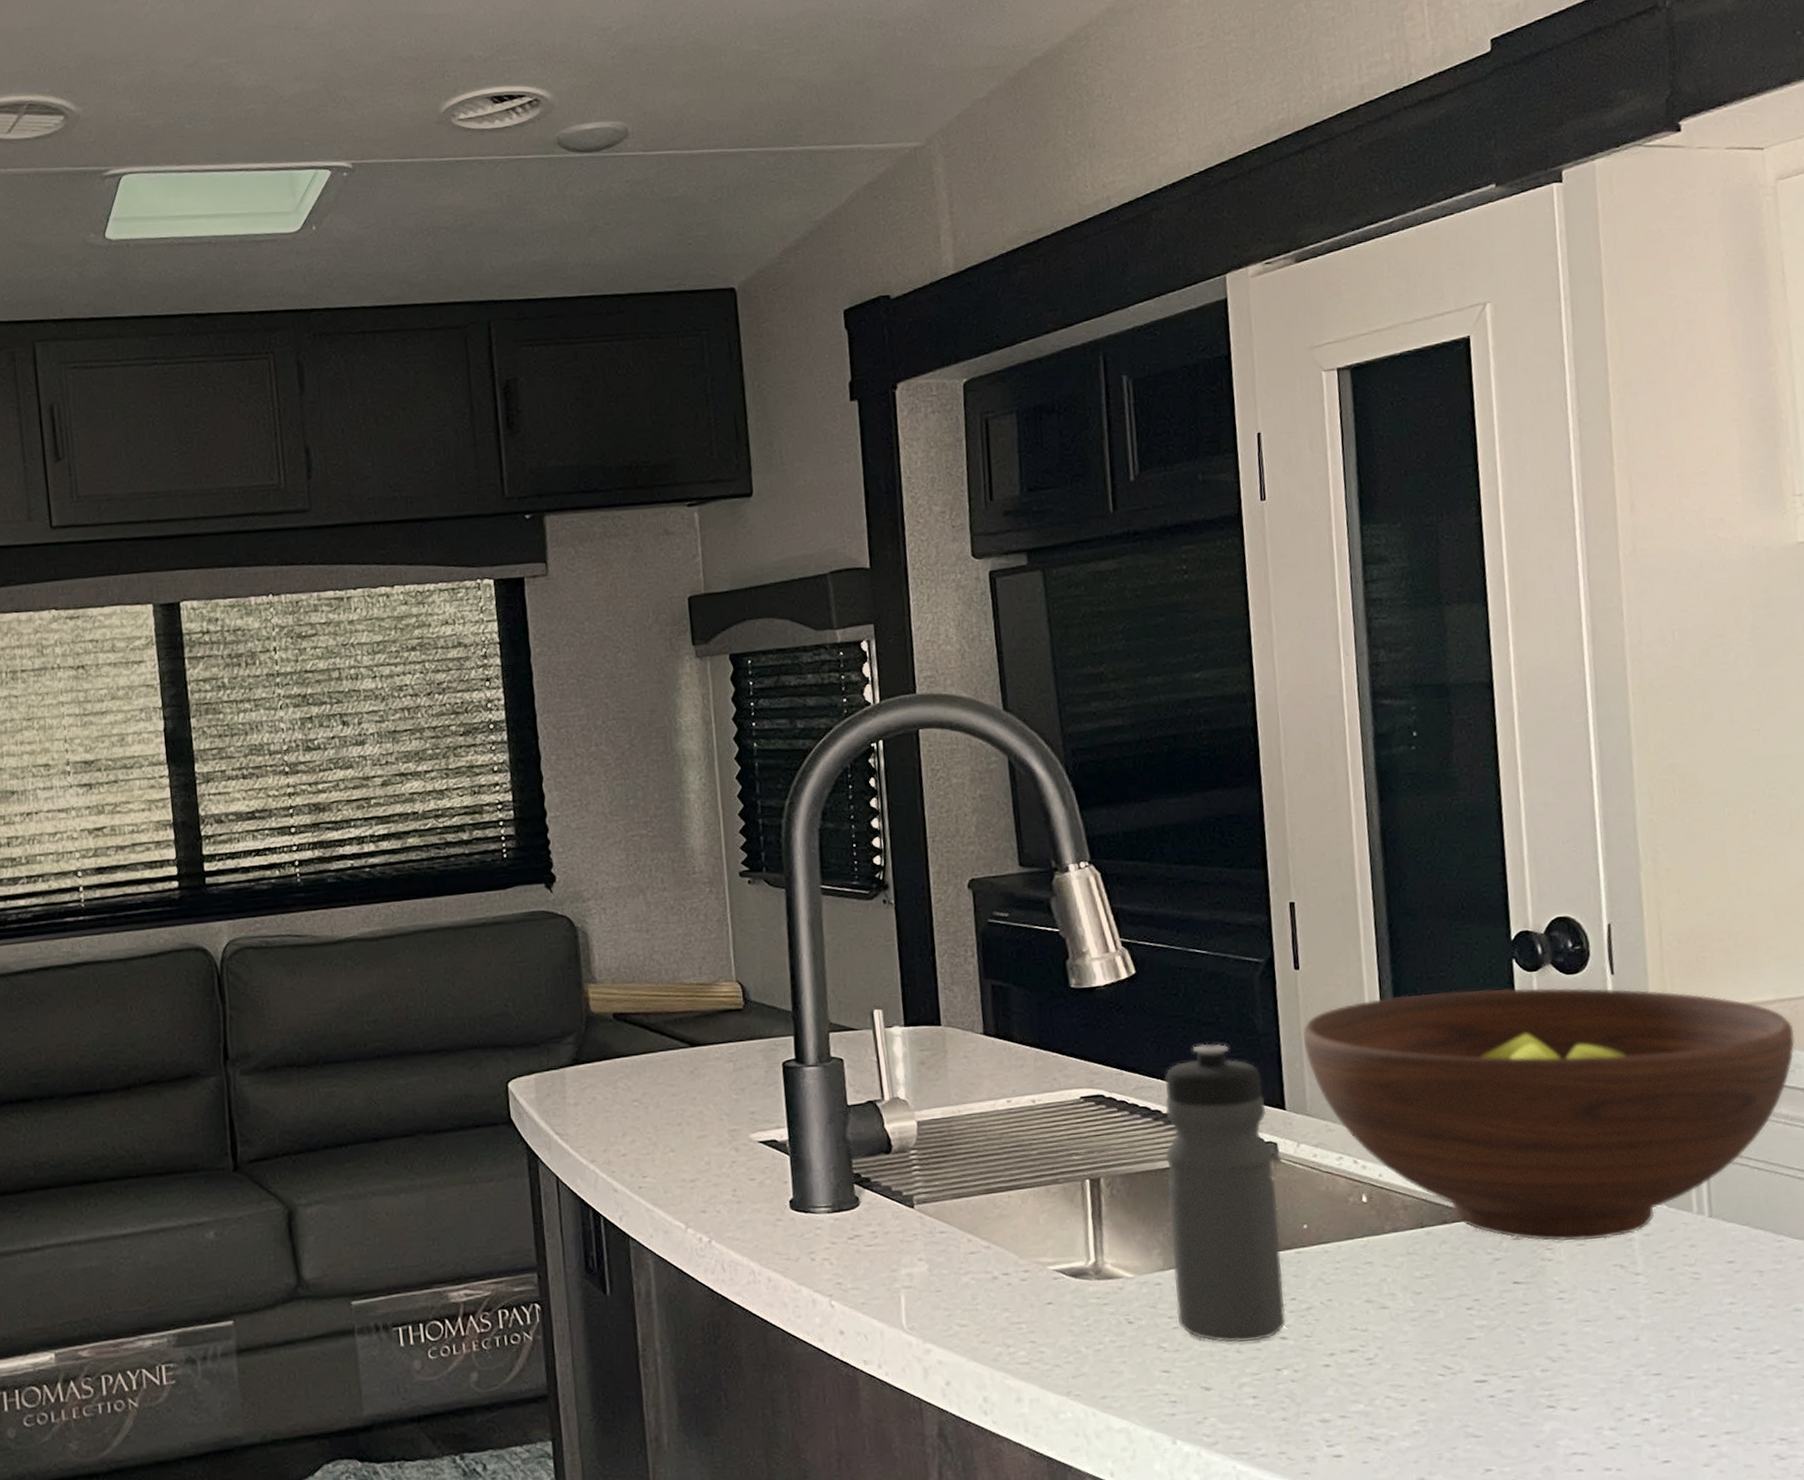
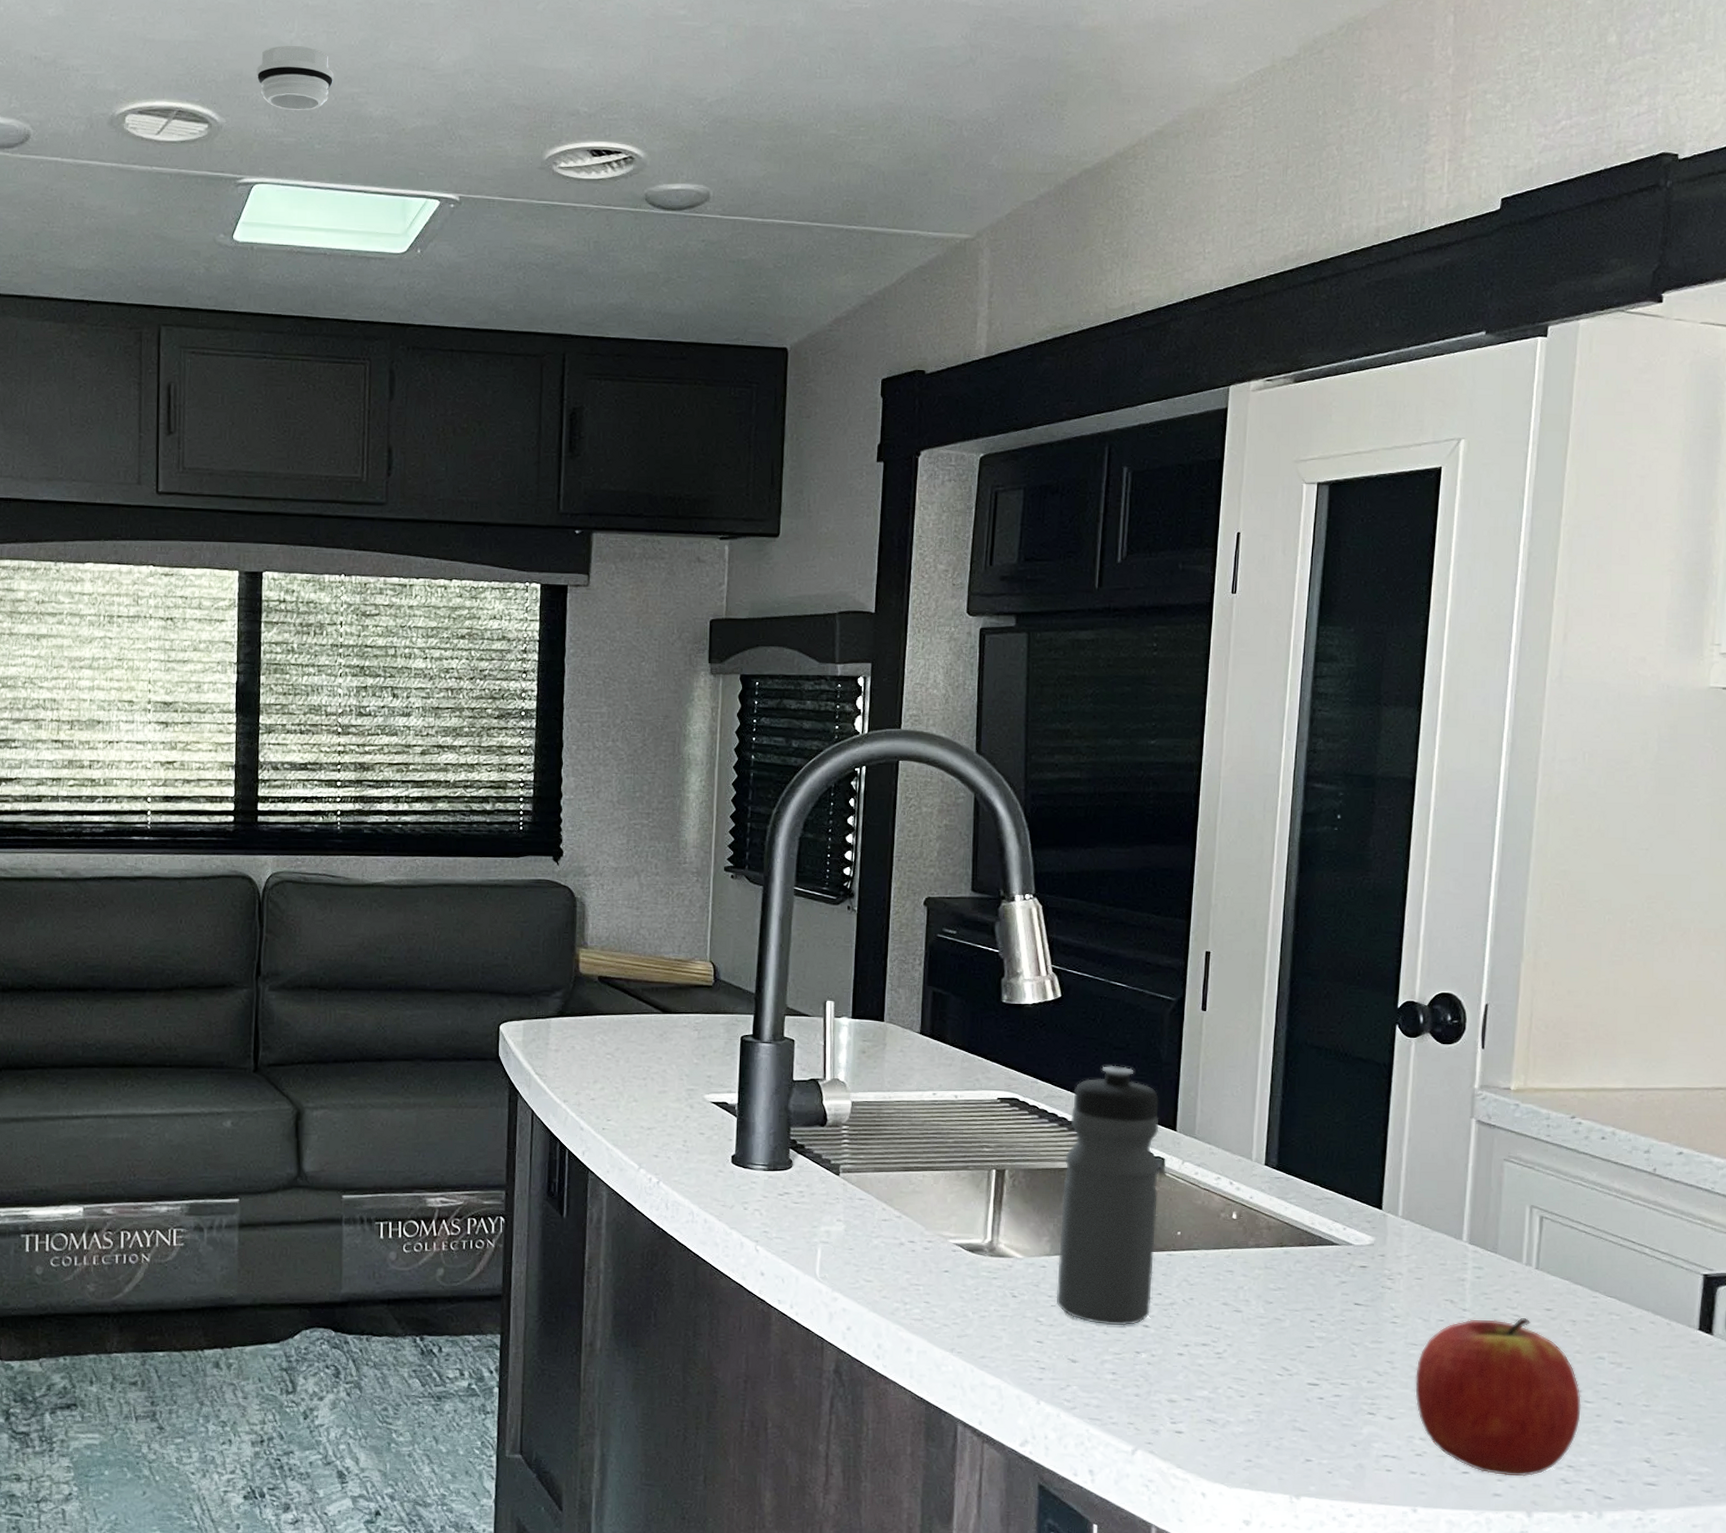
smoke detector: none [111,19,198,91] -> present [256,46,334,111]
fruit bowl: present [1302,987,1795,1242] -> none [1200,1044,1637,1276]
apple: none [1593,1275,1786,1460] -> present [1415,1318,1581,1477]

